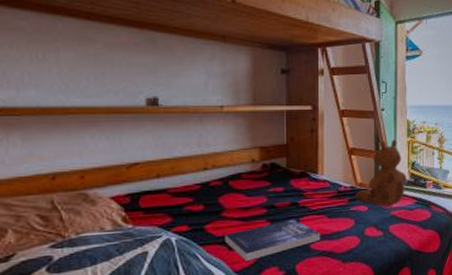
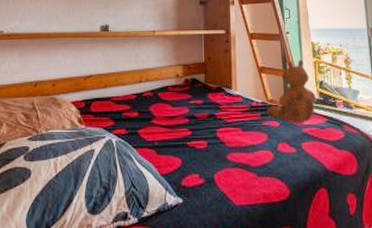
book: present [224,219,321,261] -> none [153,130,237,166]

